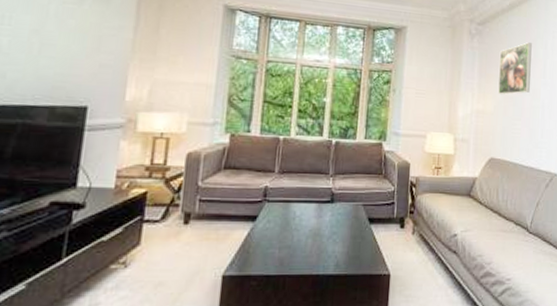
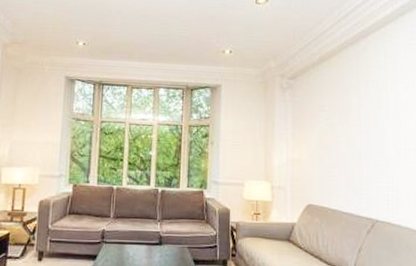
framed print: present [498,42,532,95] -> none [312,93,346,143]

